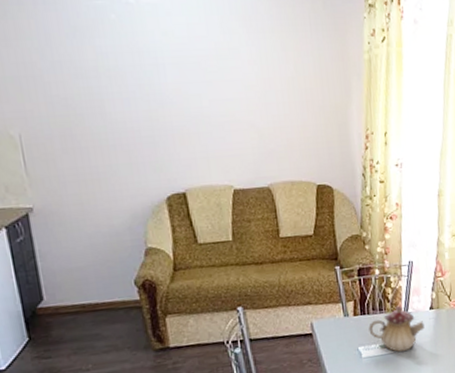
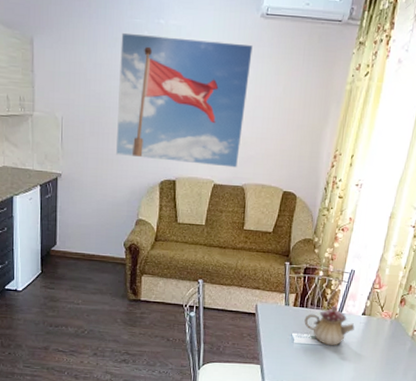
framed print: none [81,18,258,173] -> present [116,32,253,168]

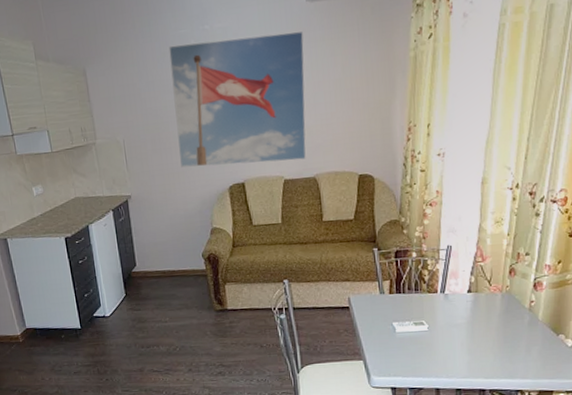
teapot: present [304,306,355,346] -> none [403,287,461,331]

